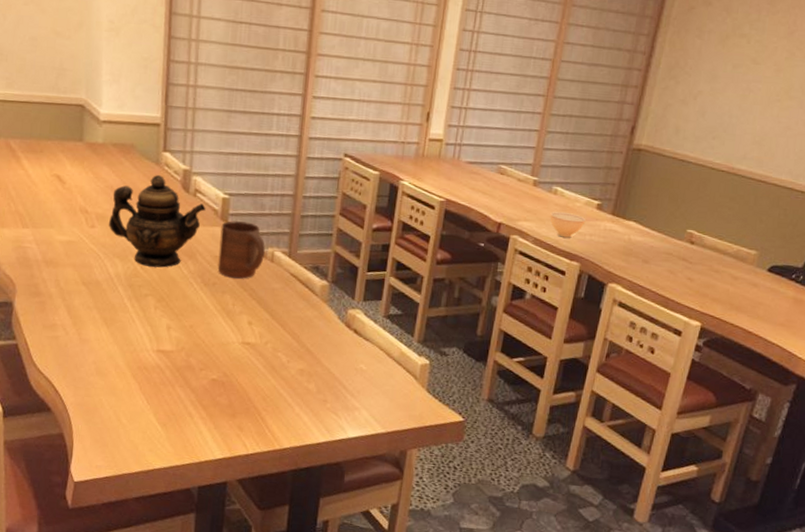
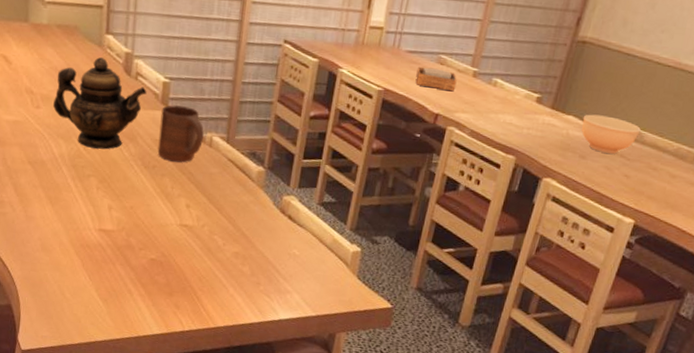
napkin holder: none [477,177,518,201] -> present [415,66,457,92]
bowl: present [550,211,586,238] -> none [488,103,525,131]
soup bowl: none [642,219,700,258] -> present [581,114,641,154]

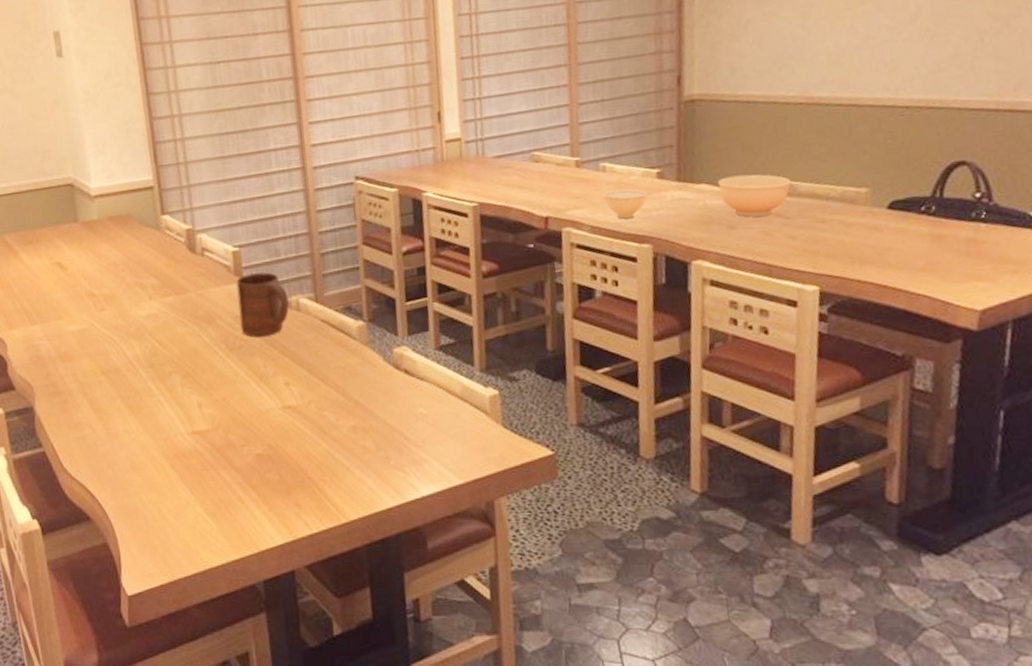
teapot: present [52,56,147,149] -> none [117,240,217,342]
napkin holder: present [415,66,457,92] -> none [510,167,560,191]
bowl: none [488,103,525,131] -> present [603,189,647,219]

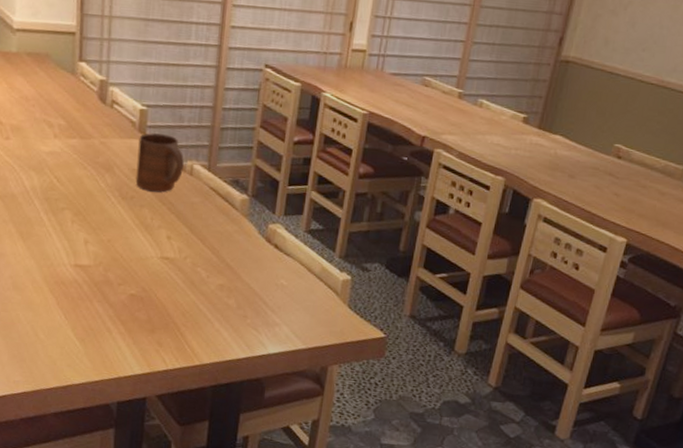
bowl: present [603,189,647,219] -> none [475,124,512,152]
soup bowl: present [717,174,791,217] -> none [569,133,628,173]

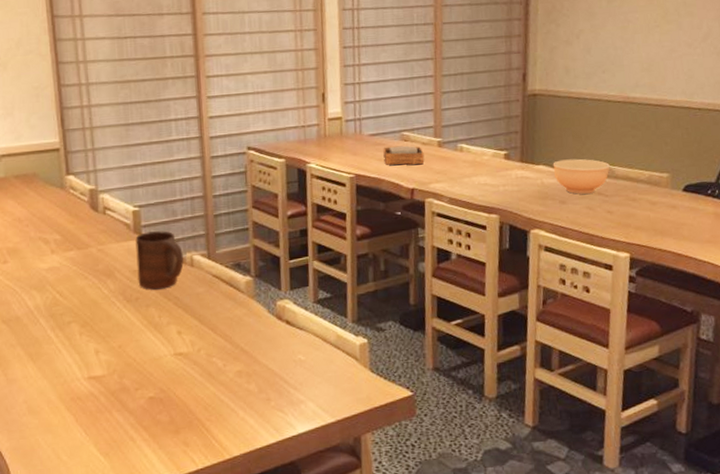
napkin holder: none [400,89,442,114] -> present [383,145,425,166]
soup bowl: none [569,133,628,173] -> present [552,158,610,194]

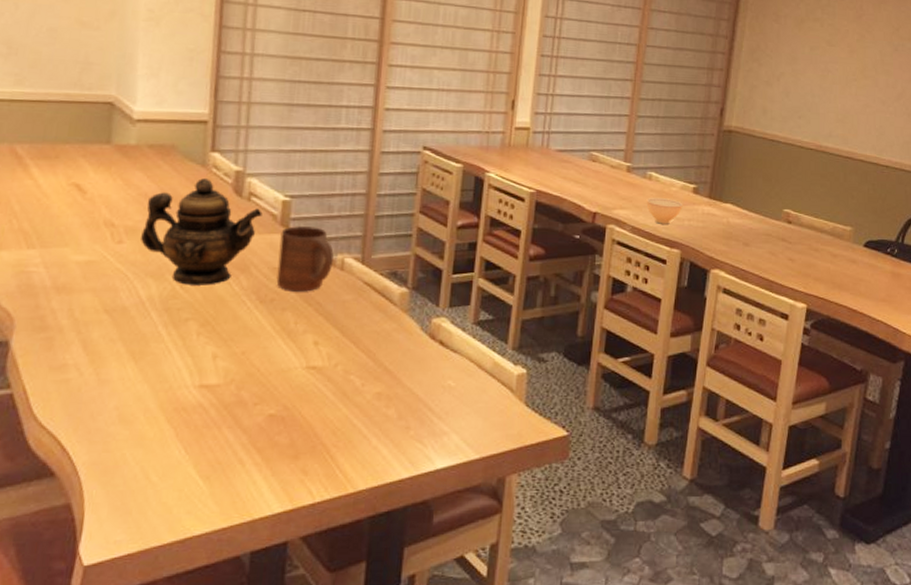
teapot: none [20,198,118,293] -> present [139,177,262,285]
napkin holder: present [383,145,425,166] -> none [569,165,611,188]
bowl: none [460,167,496,193] -> present [646,197,683,224]
soup bowl: present [552,158,610,194] -> none [740,200,796,238]

